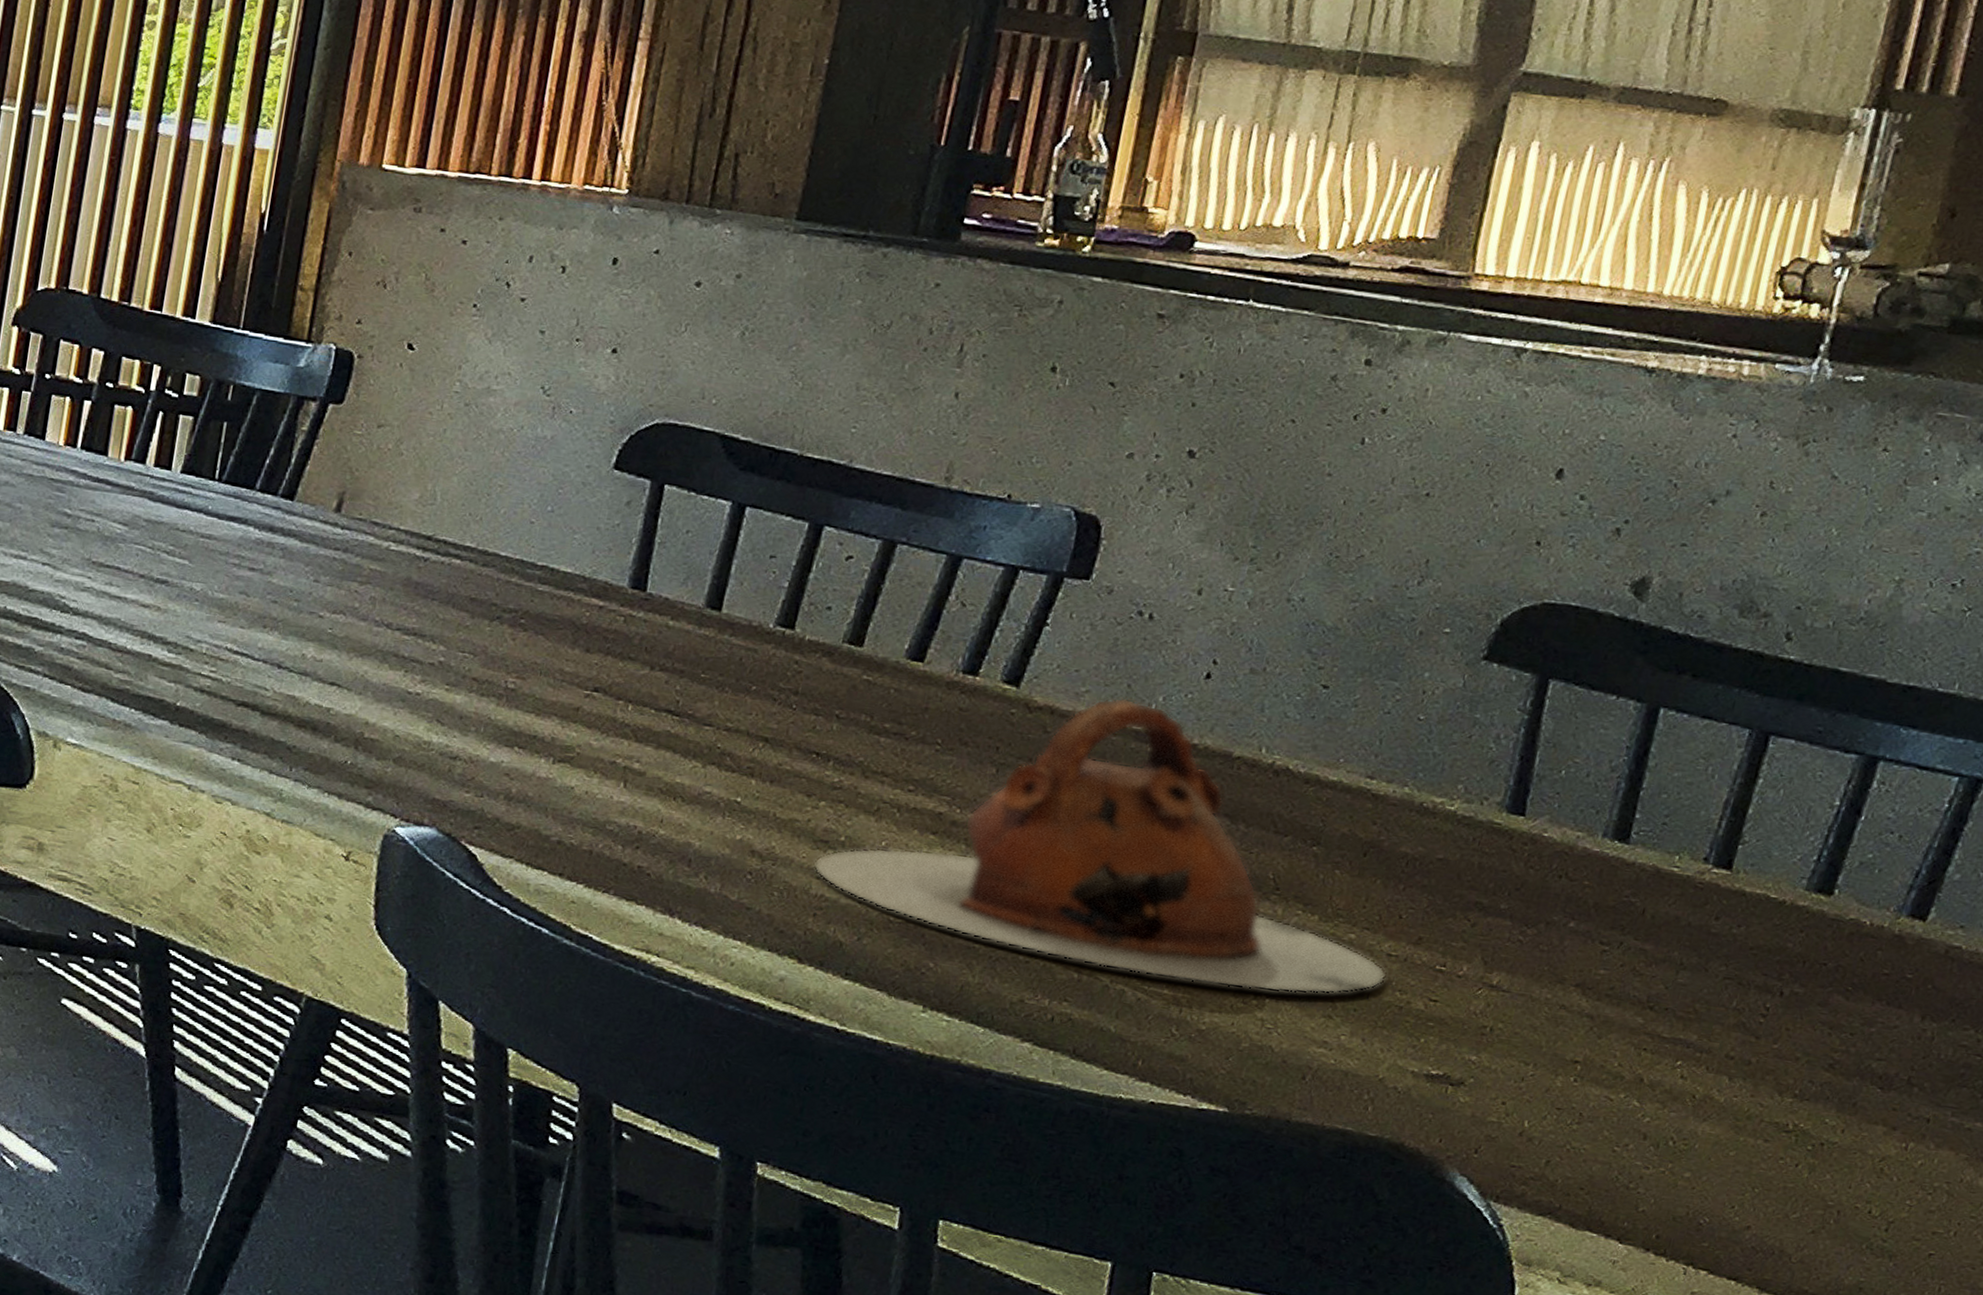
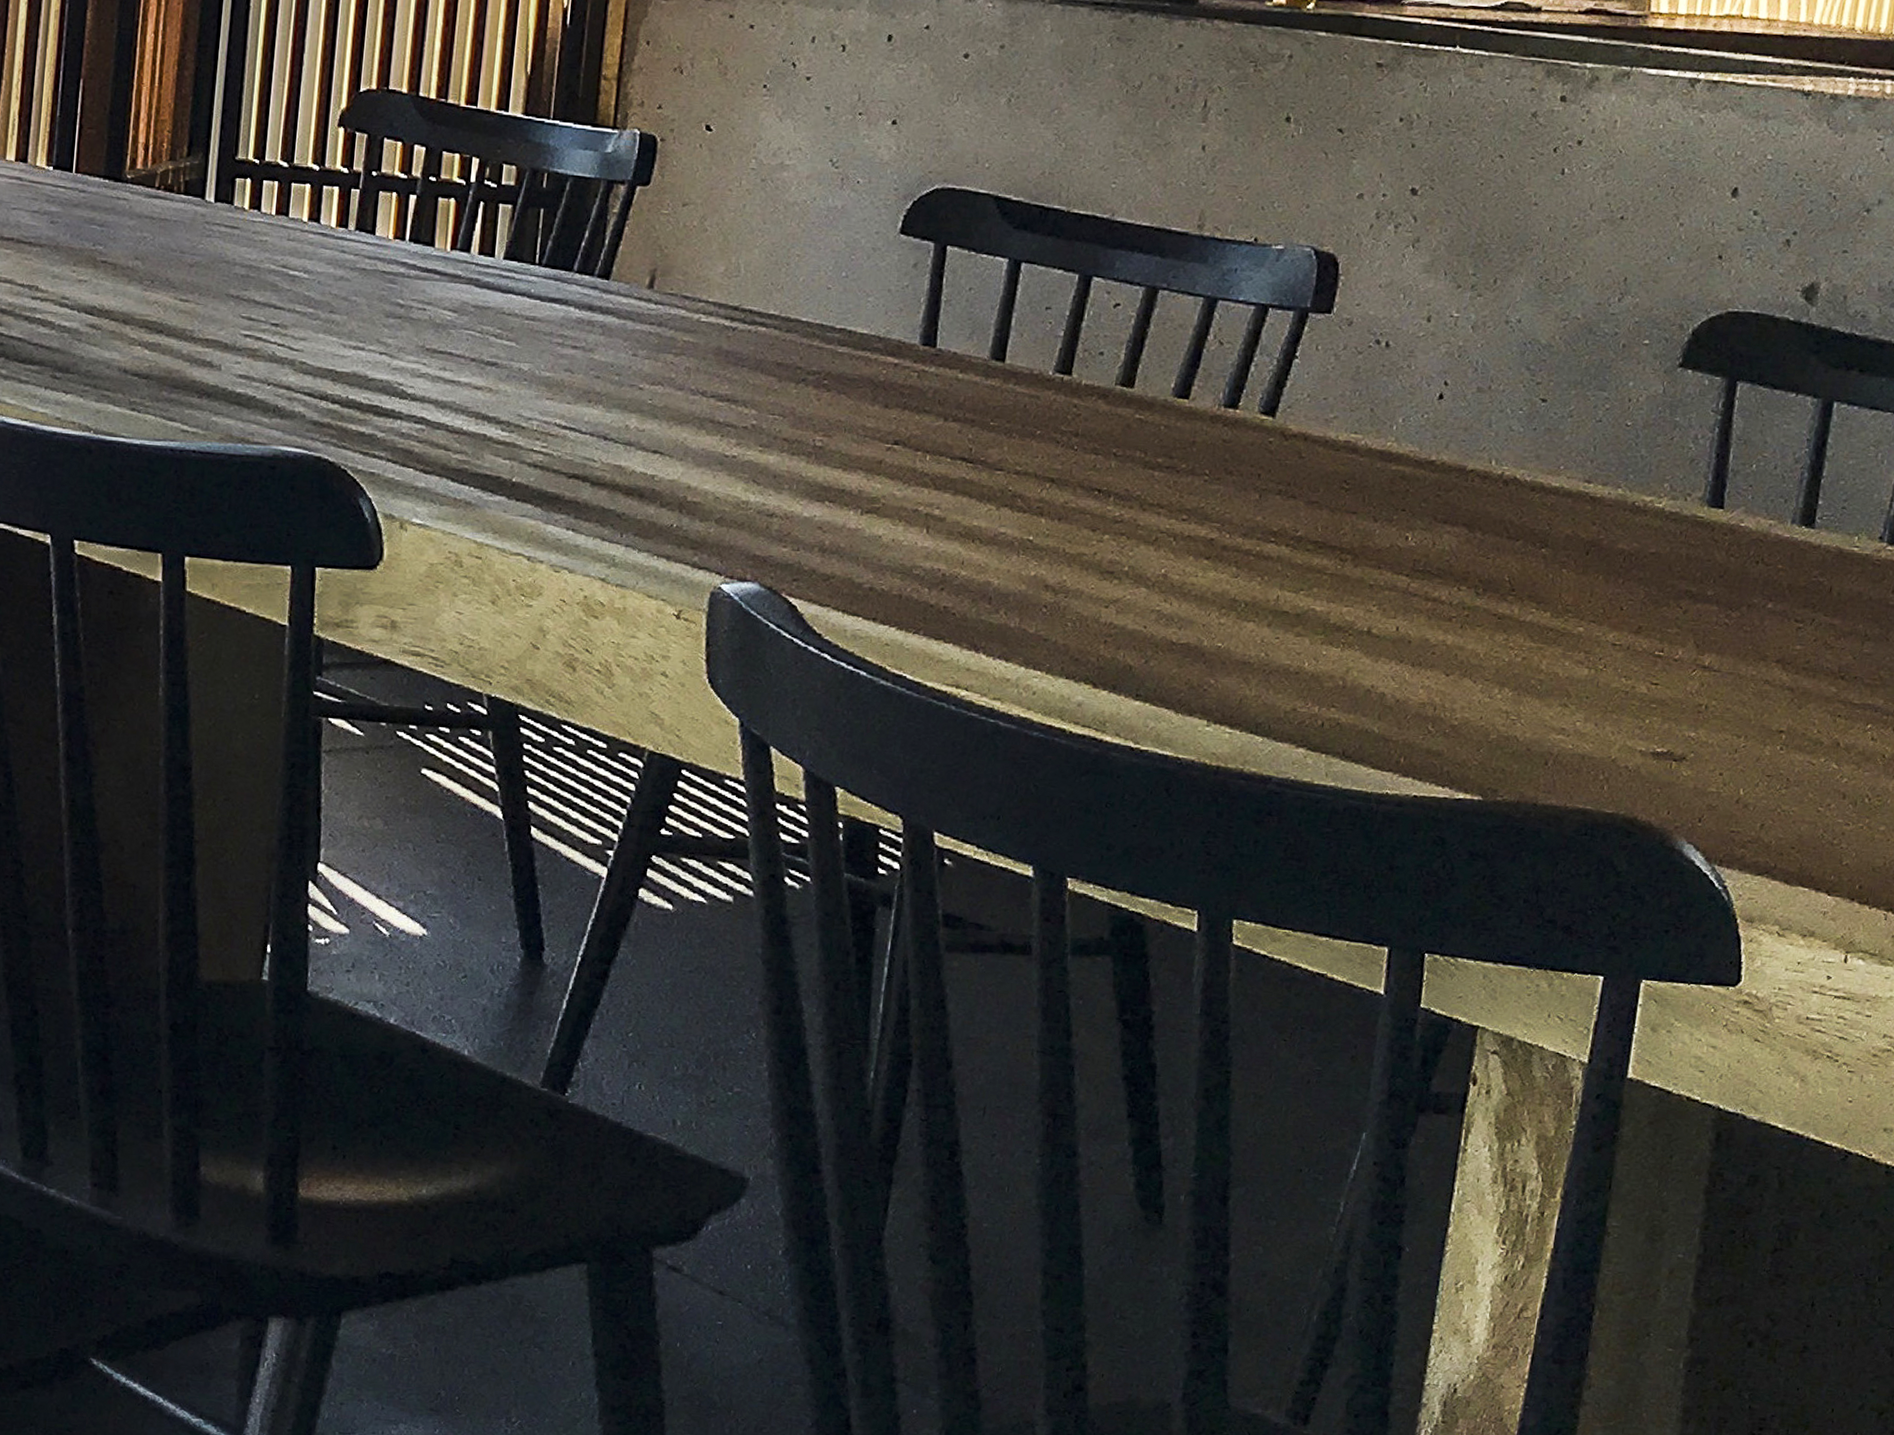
teapot: present [813,697,1386,994] -> none [1101,420,1612,686]

